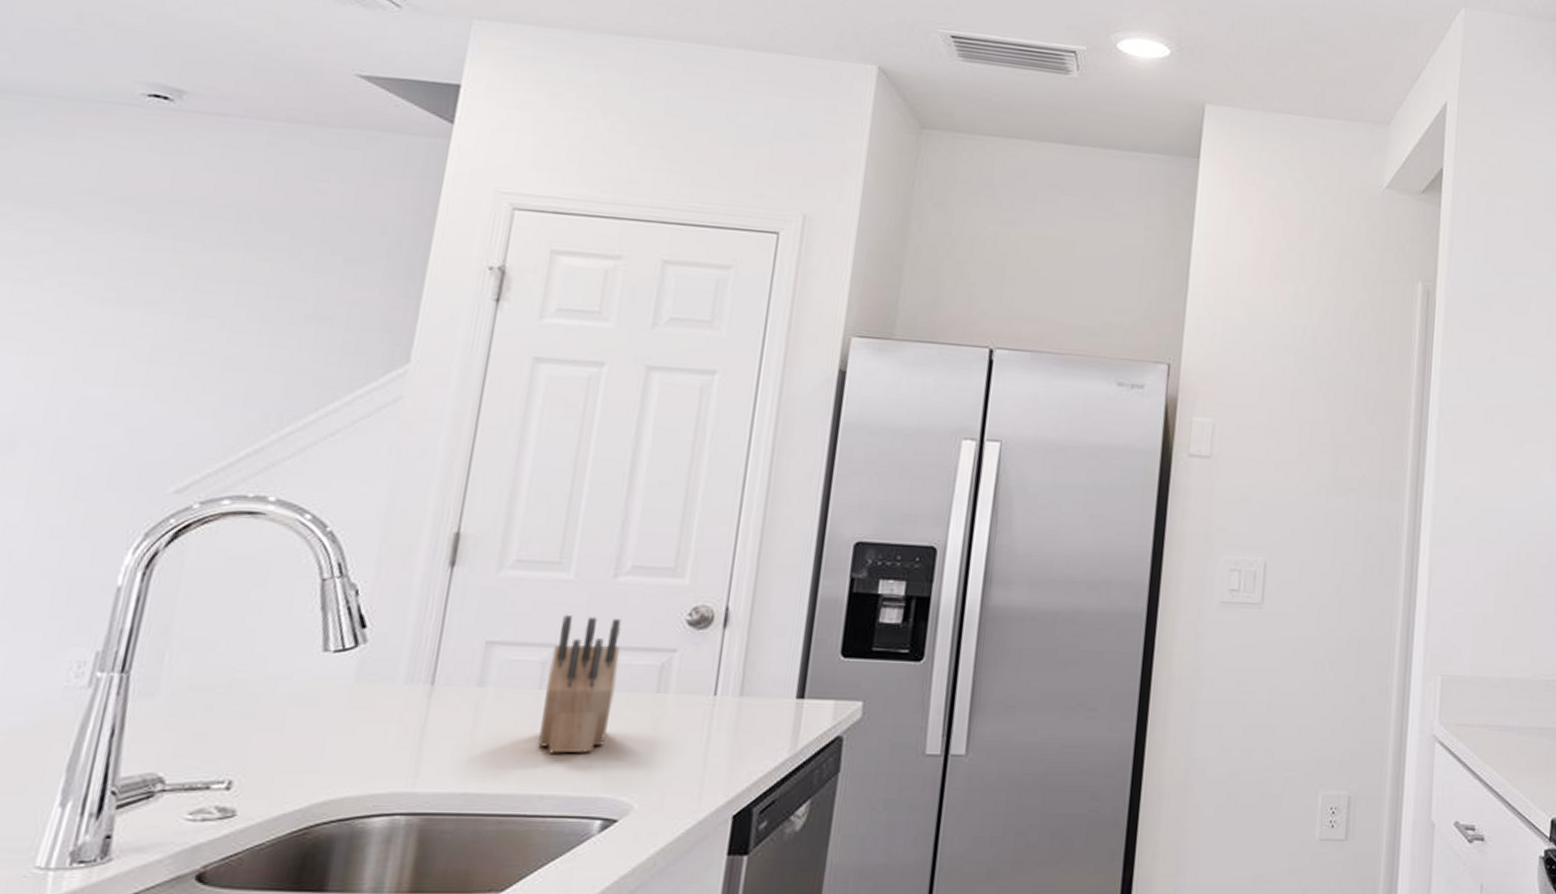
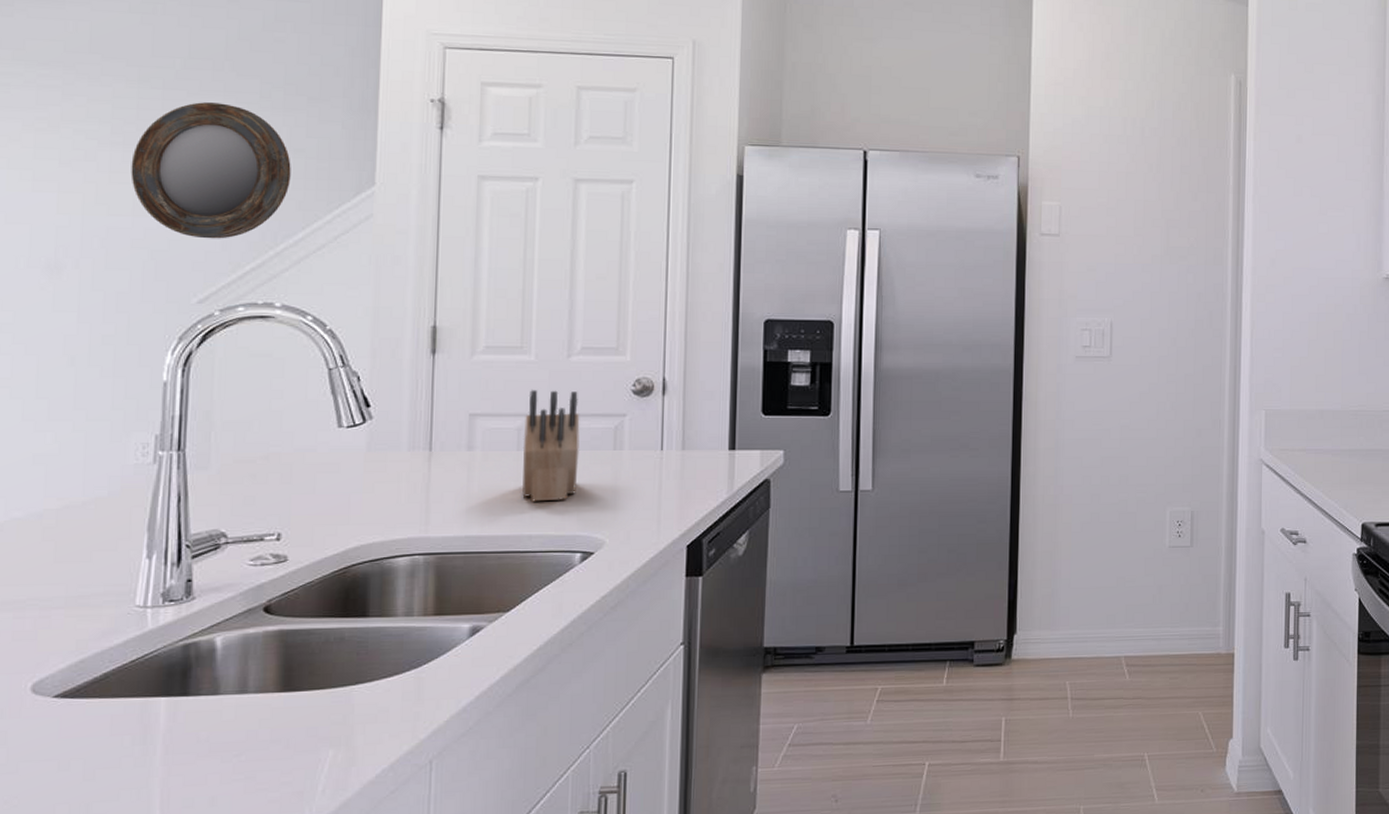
home mirror: none [118,257,314,418] -> present [130,102,291,239]

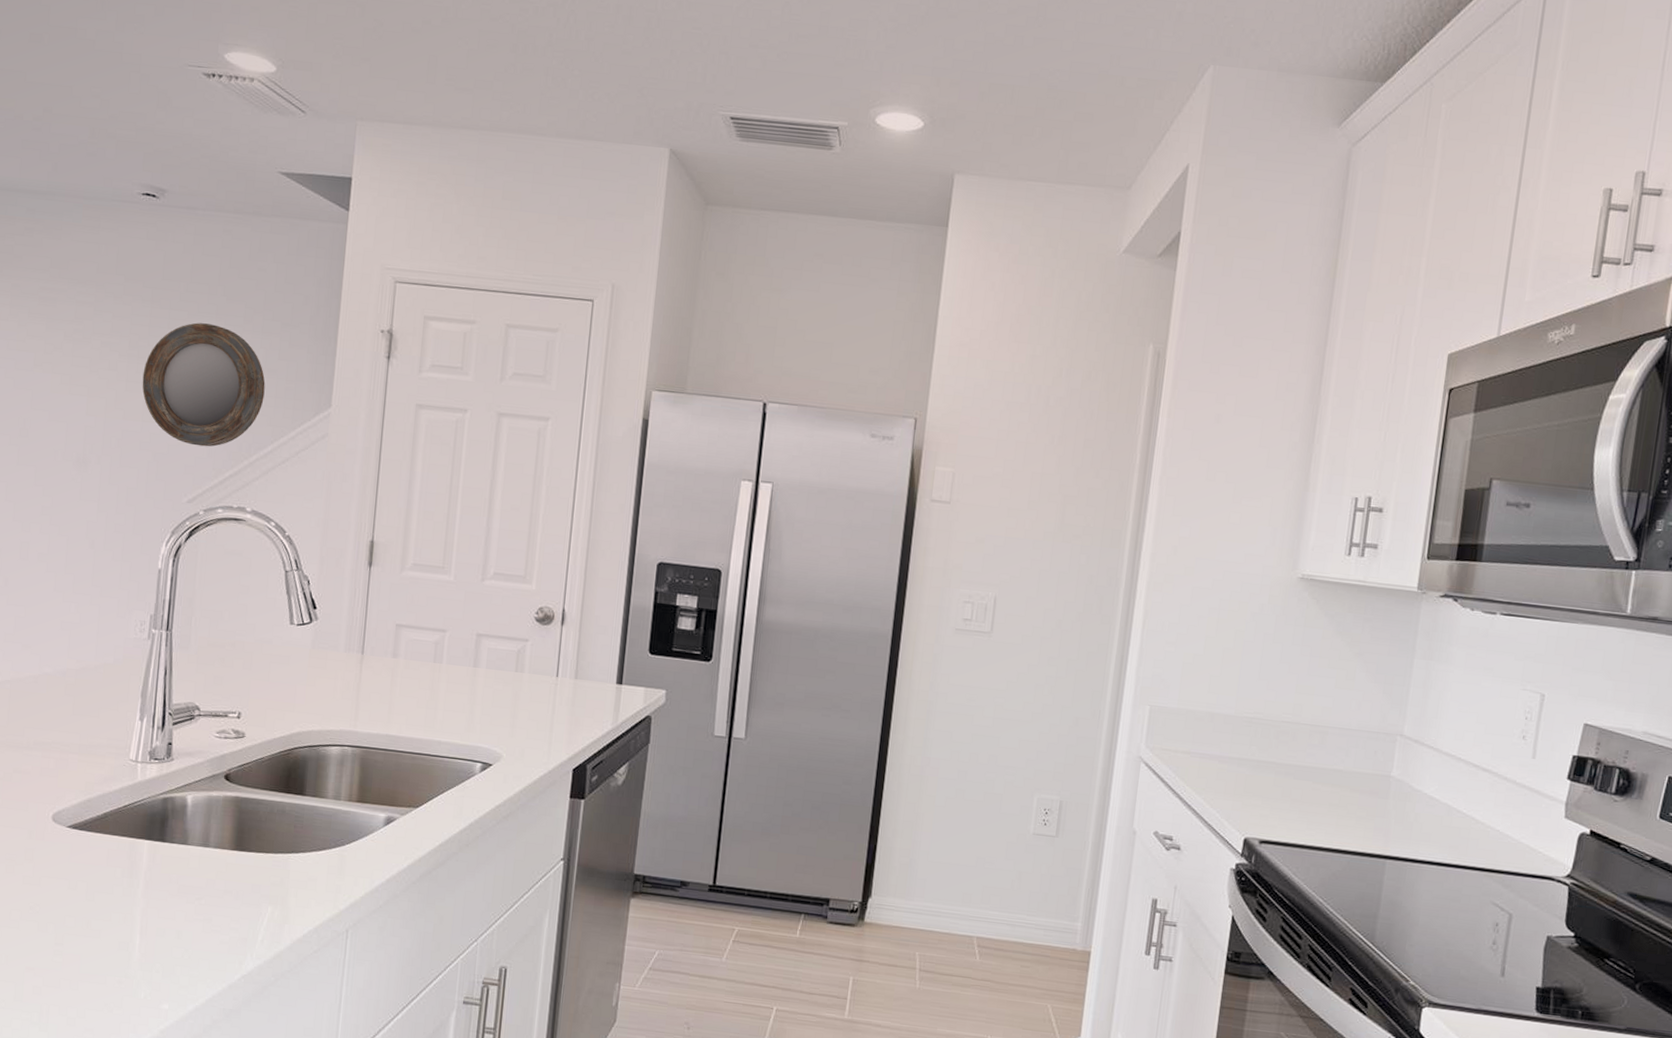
knife block: present [521,389,580,502] -> none [434,607,489,713]

